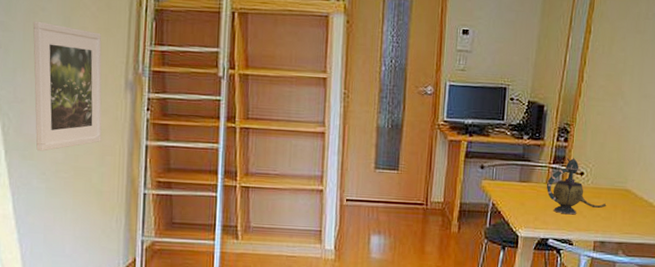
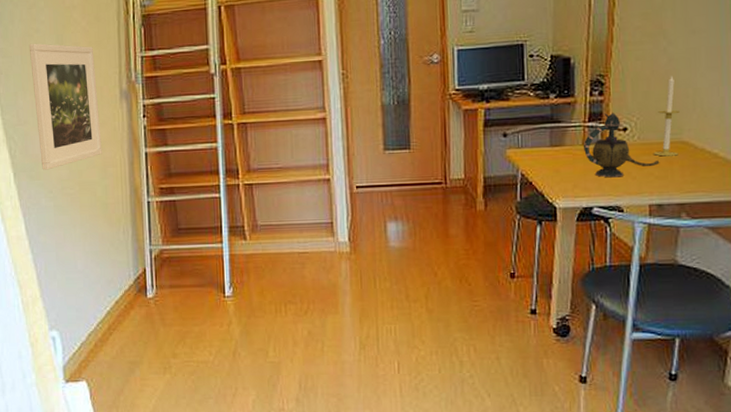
candle: none [602,131,627,201] -> present [653,75,680,157]

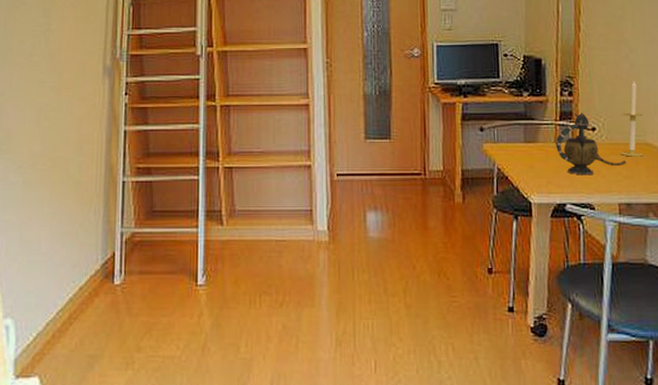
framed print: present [29,43,102,170] -> none [13,15,80,144]

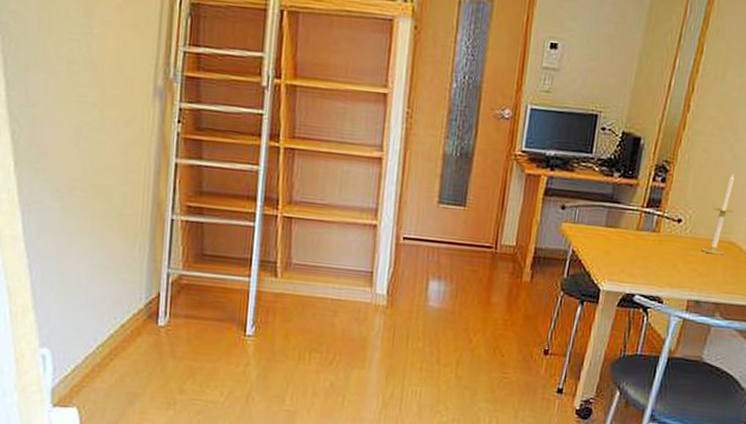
teapot: present [555,113,627,175] -> none [636,201,706,268]

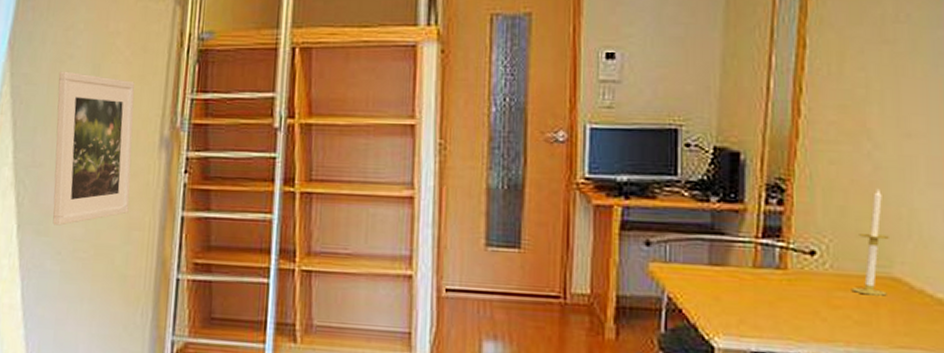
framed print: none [48,10,128,165] -> present [52,71,135,226]

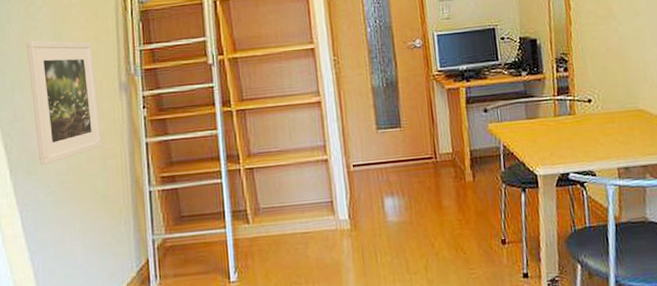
candle: present [851,188,889,296] -> none [616,52,637,124]

